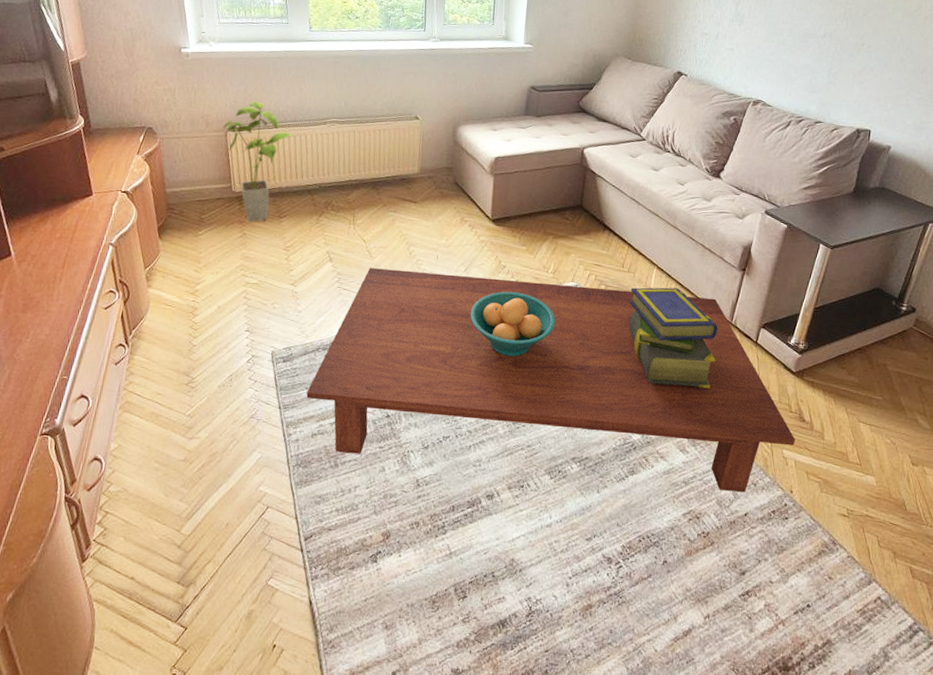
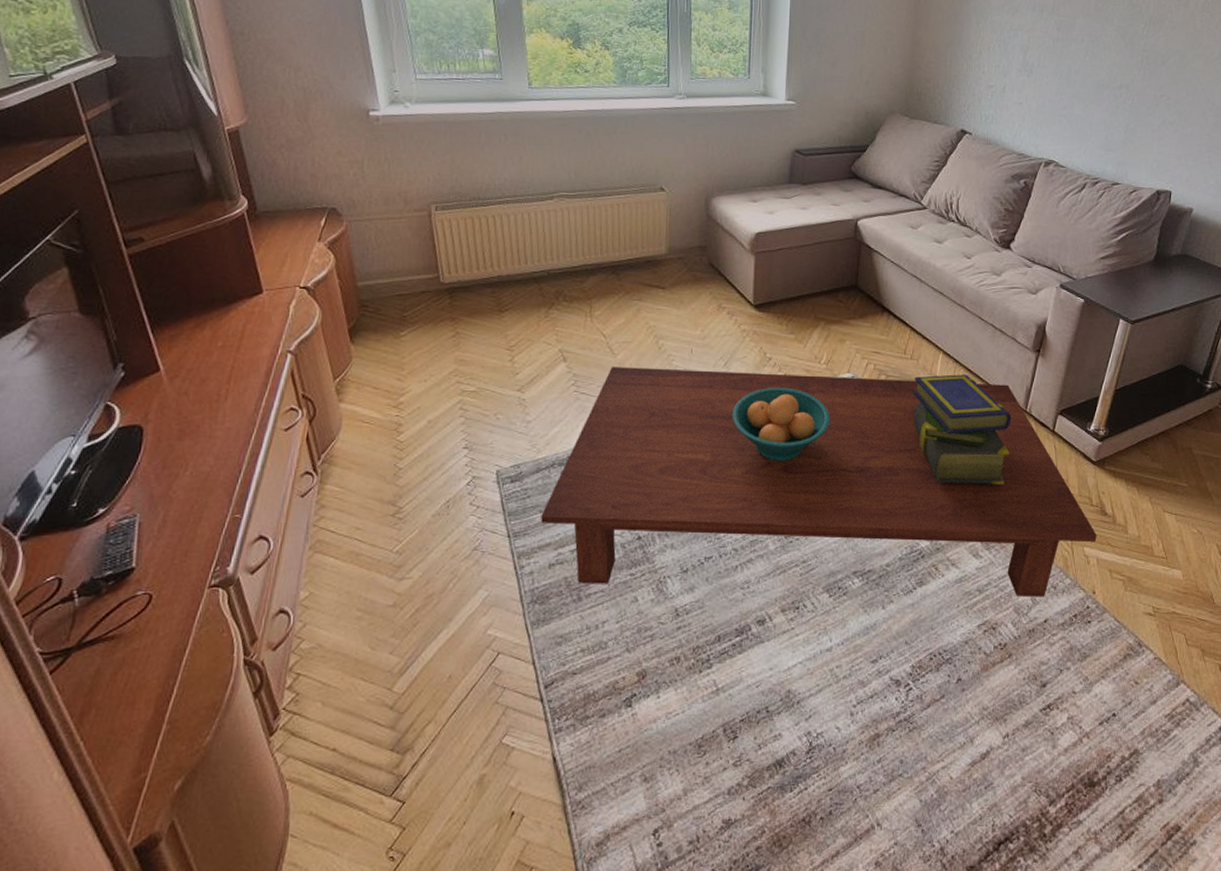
house plant: present [223,102,294,222] -> none [425,174,514,319]

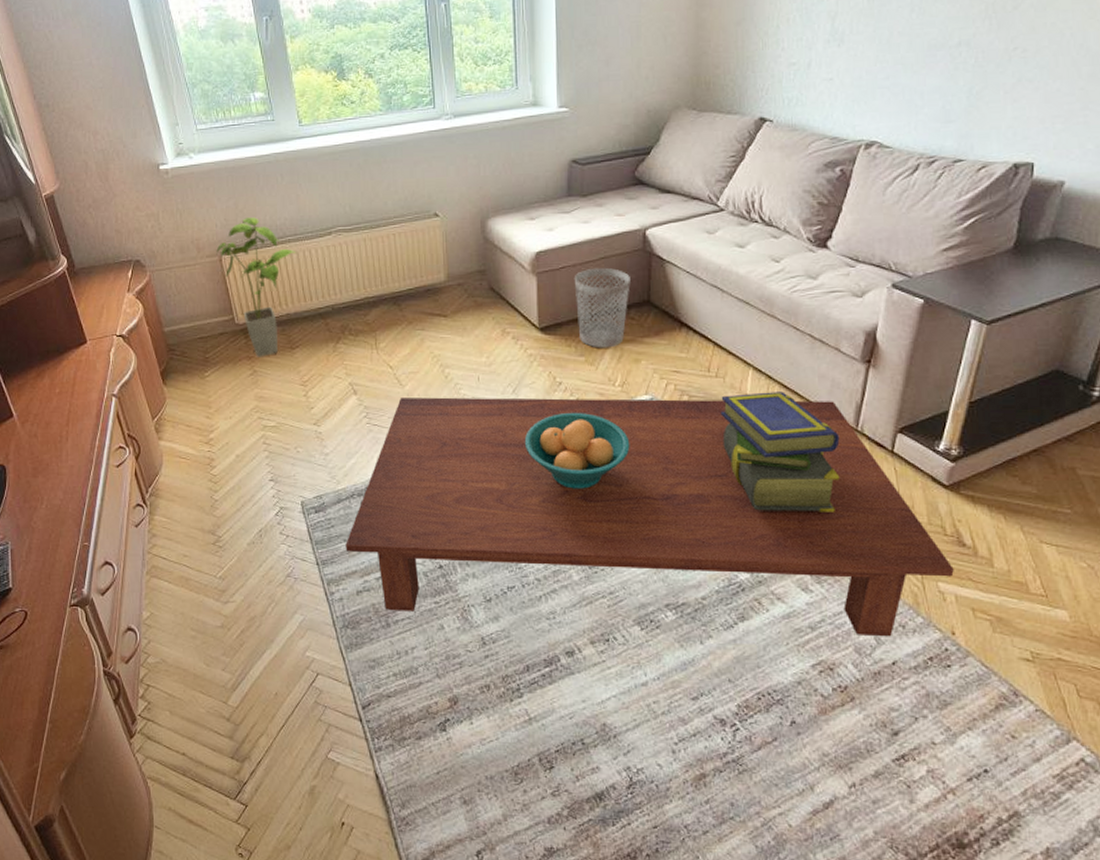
house plant: none [425,174,514,319] -> present [216,217,296,357]
wastebasket: none [790,252,841,328] -> present [575,268,630,348]

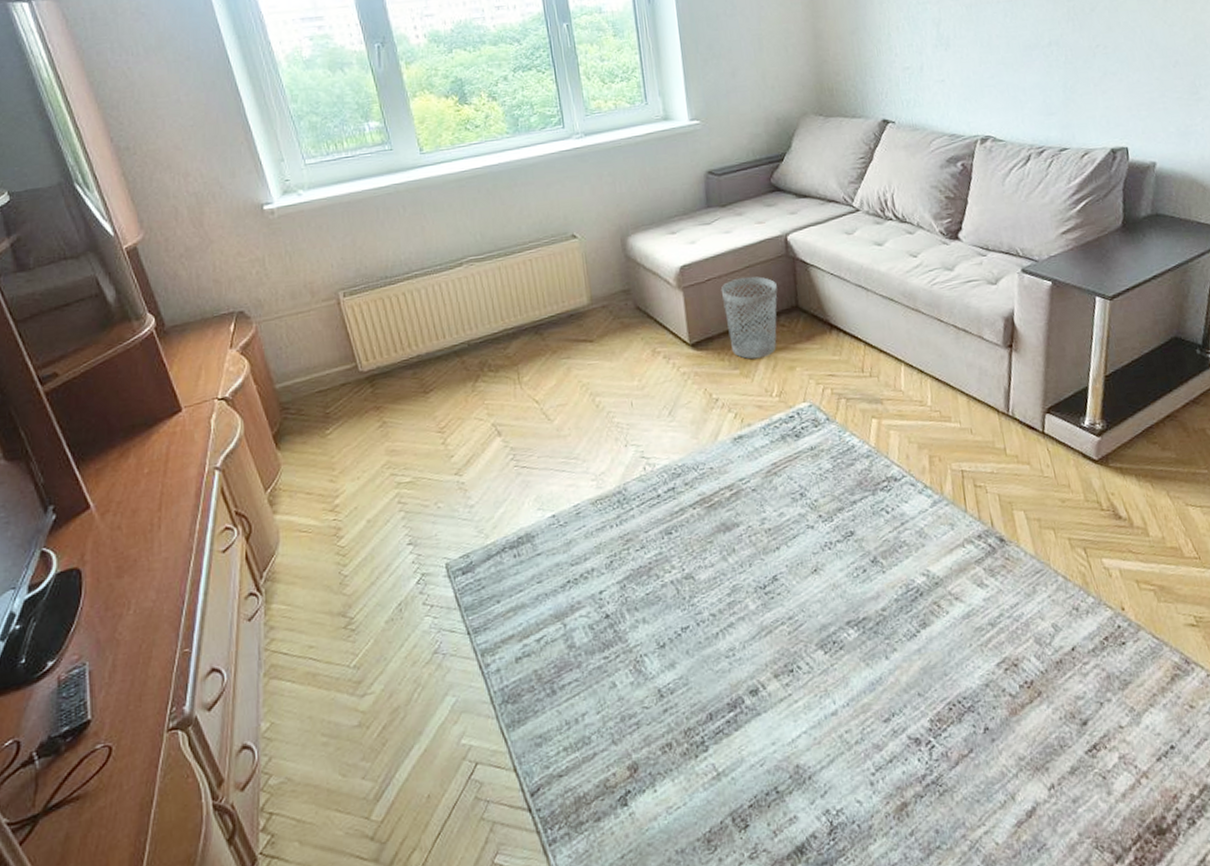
house plant: present [216,217,296,357] -> none [333,254,425,407]
coffee table: present [345,397,954,637] -> none [499,388,1115,675]
fruit bowl: present [524,412,630,489] -> none [685,428,794,511]
stack of books: present [720,391,840,512] -> none [877,384,999,510]

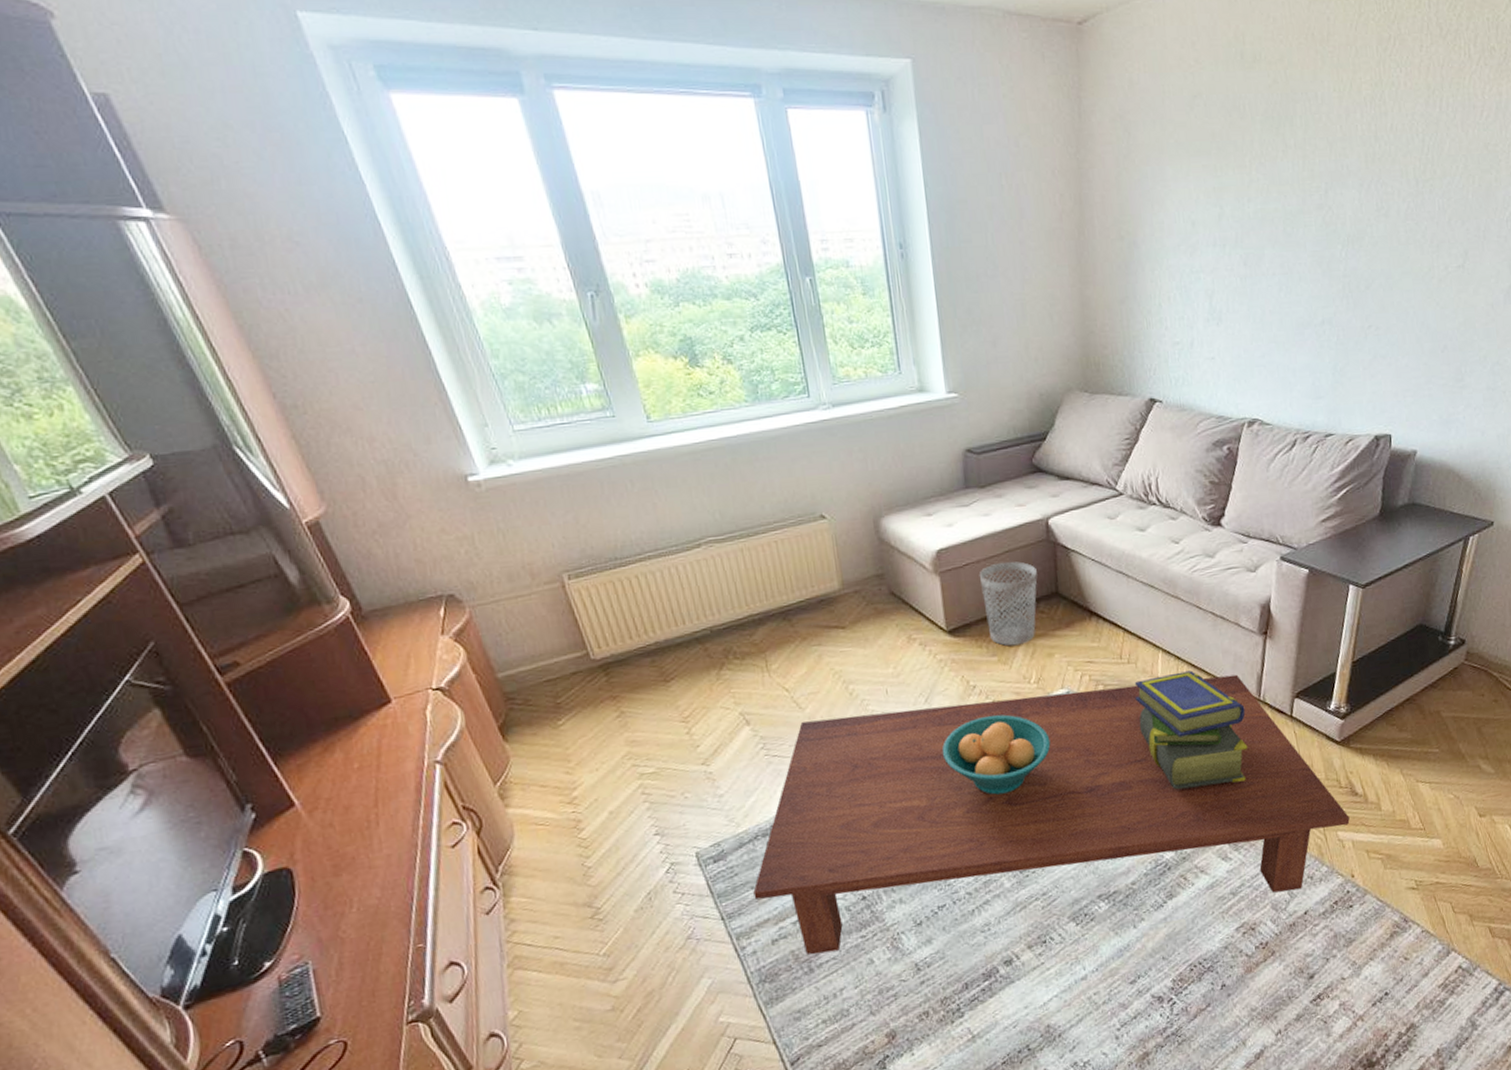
coffee table: none [499,388,1115,675] -> present [753,674,1350,955]
fruit bowl: none [685,428,794,511] -> present [941,714,1051,795]
stack of books: none [877,384,999,510] -> present [1134,670,1248,790]

